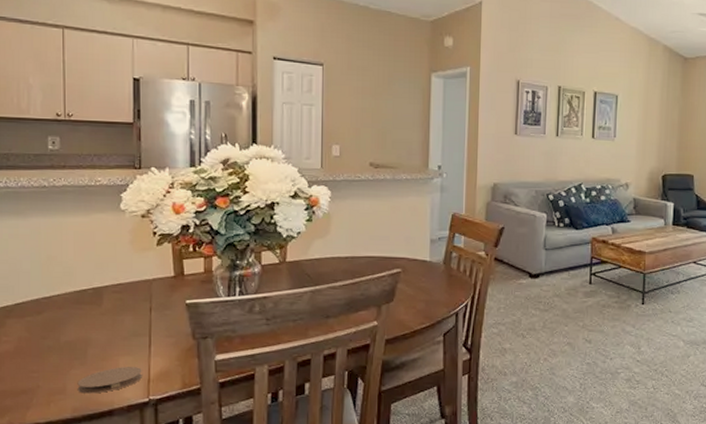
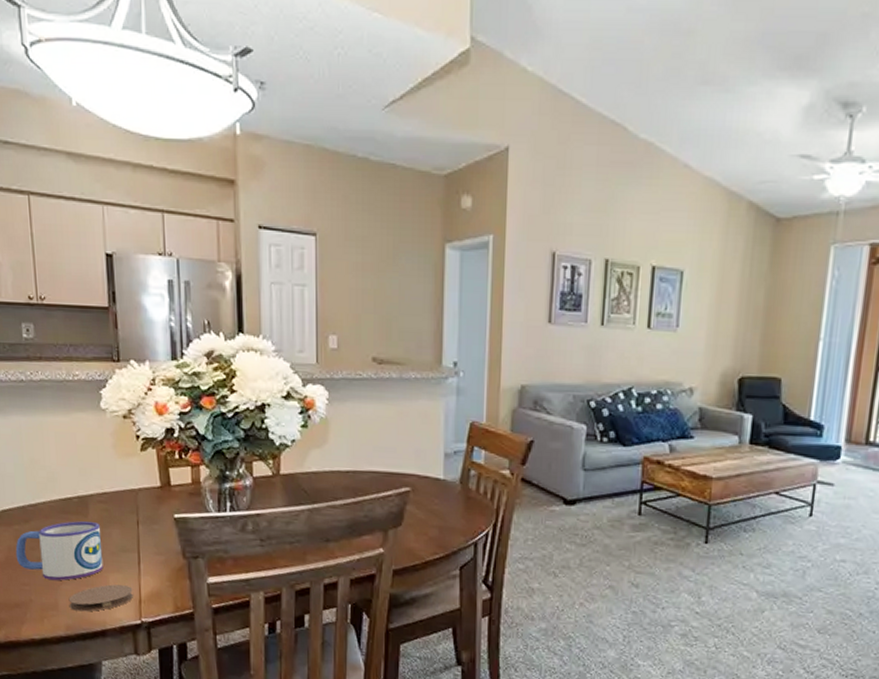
mug: none [26,310,114,367] -> present [15,521,103,581]

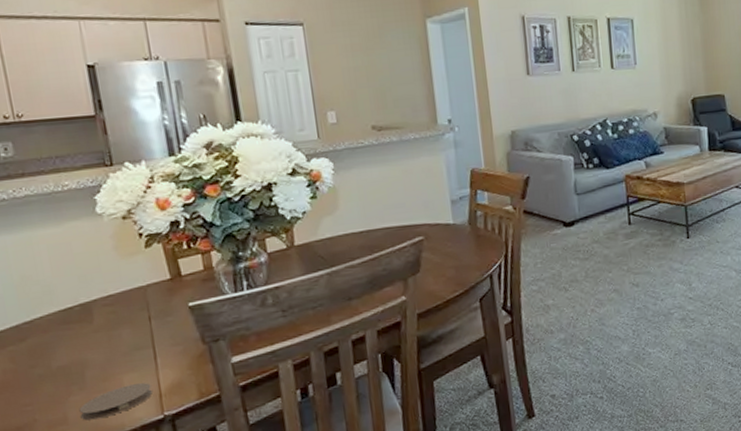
mug: present [15,521,103,581] -> none [11,326,116,395]

